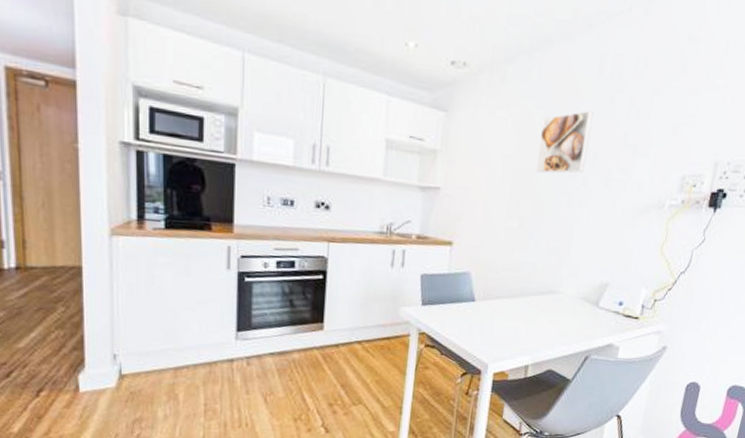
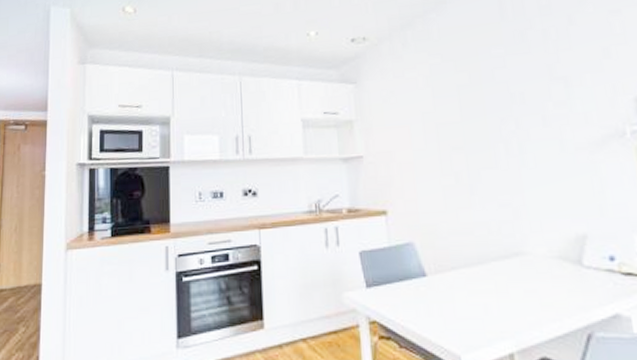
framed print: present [535,111,594,173] -> none [453,53,515,124]

